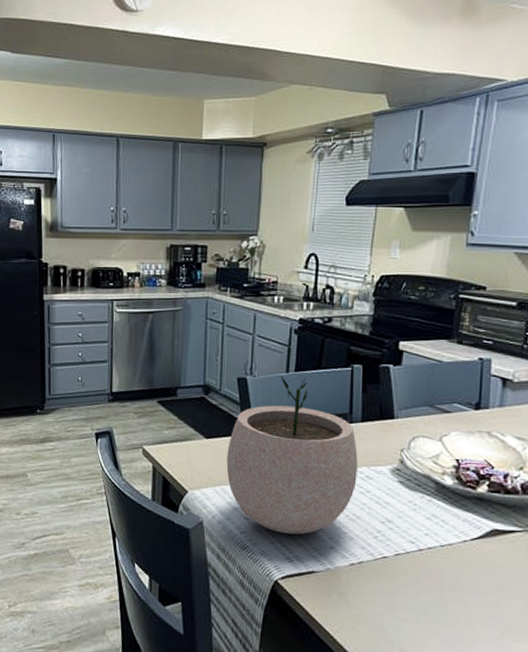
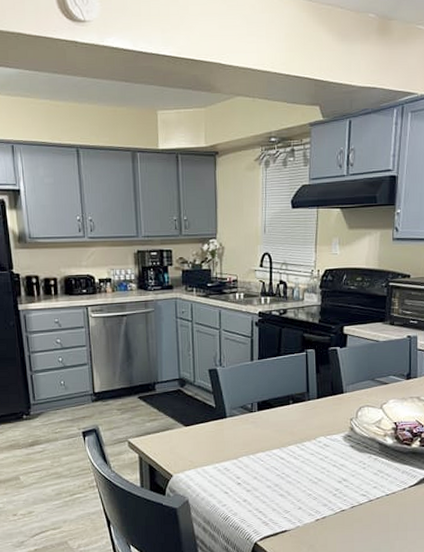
plant pot: present [226,377,358,535] -> none [204,364,317,502]

